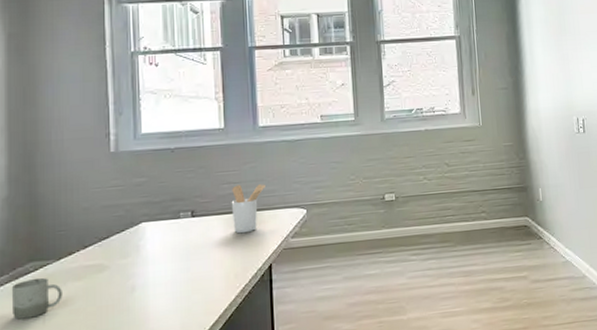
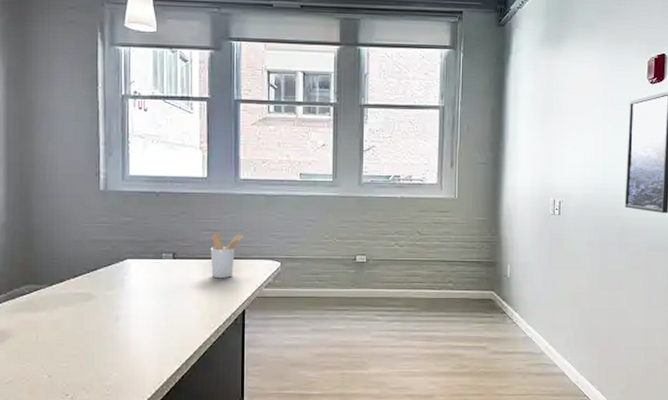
cup: present [11,277,62,320] -> none [8,299,54,335]

